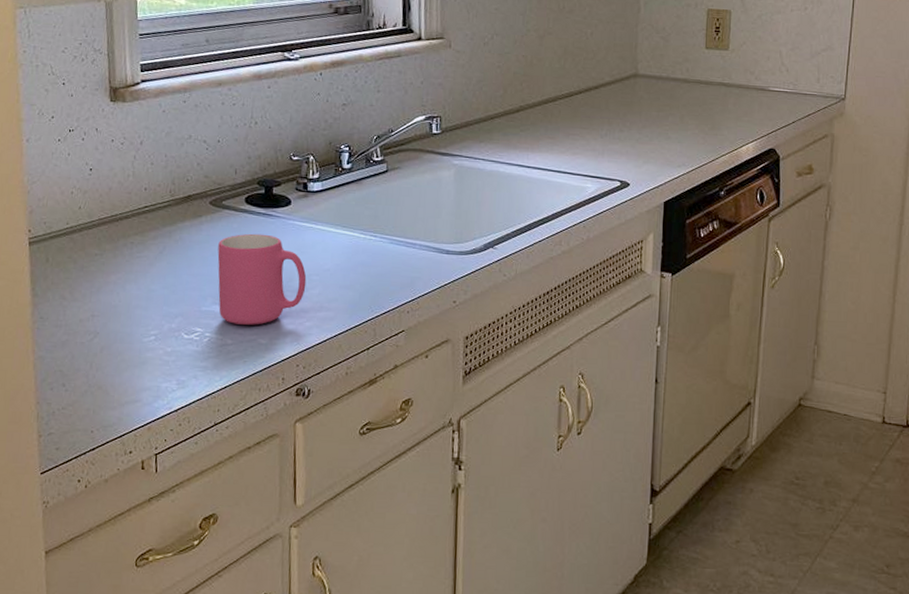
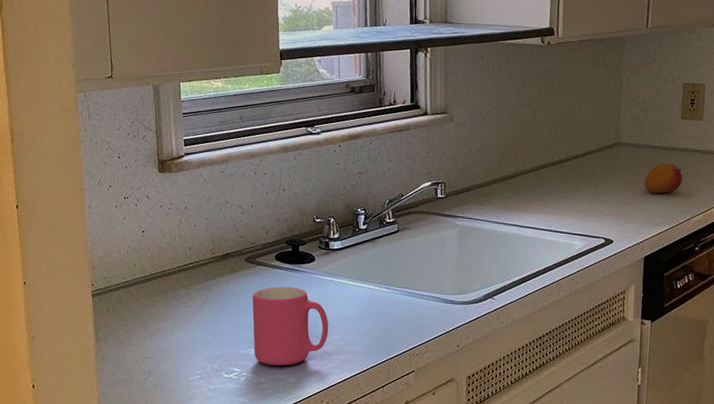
fruit: none [664,97,706,131] -> present [644,163,682,194]

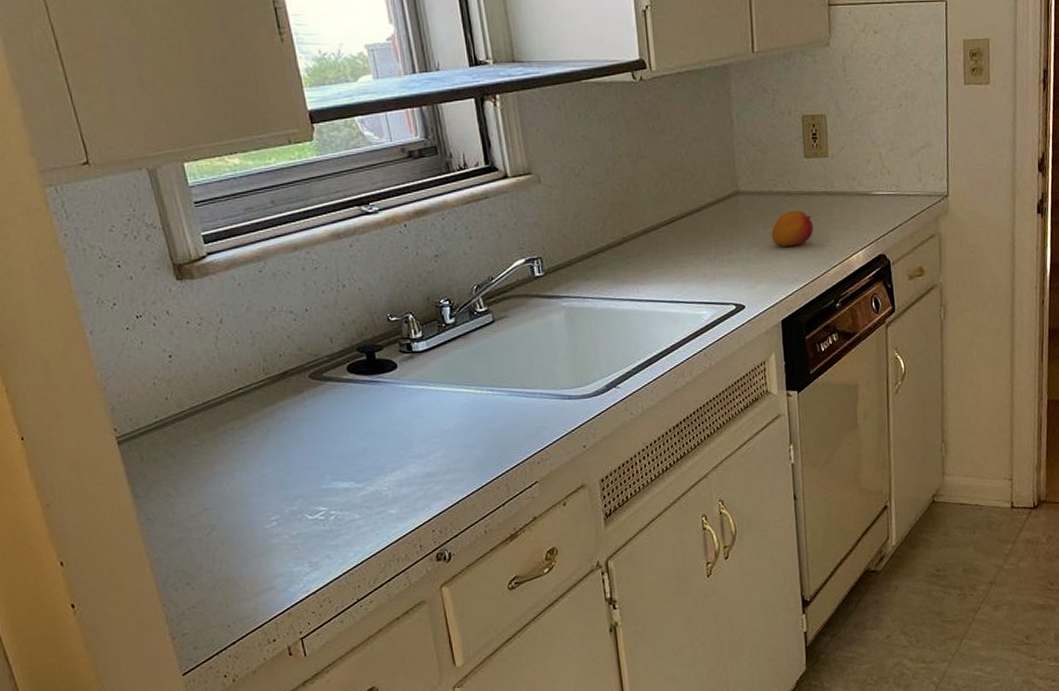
mug: present [252,286,329,366] -> none [326,402,429,498]

